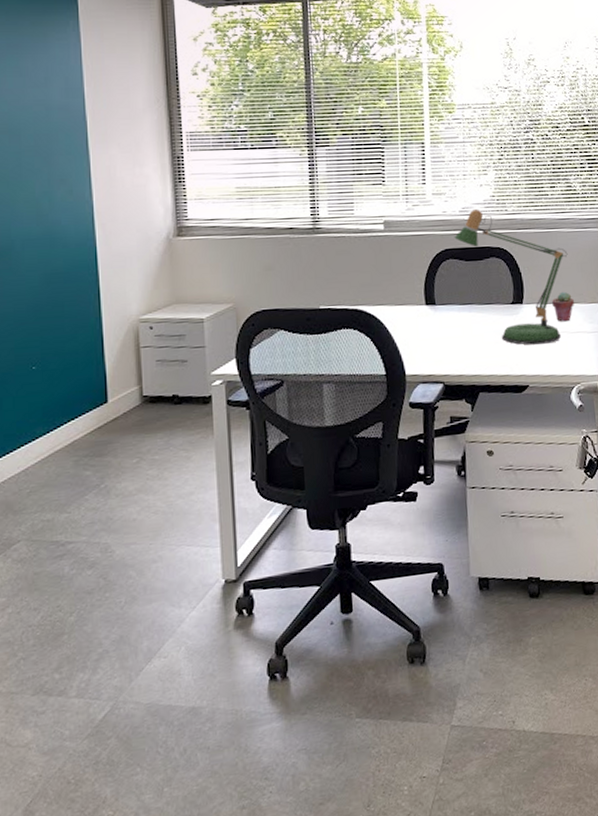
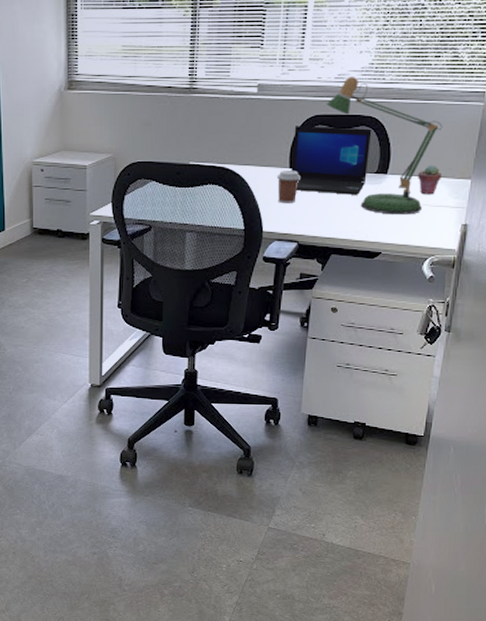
coffee cup: none [413,307,439,343] -> present [276,171,301,204]
laptop: none [425,259,504,329] -> present [291,126,372,195]

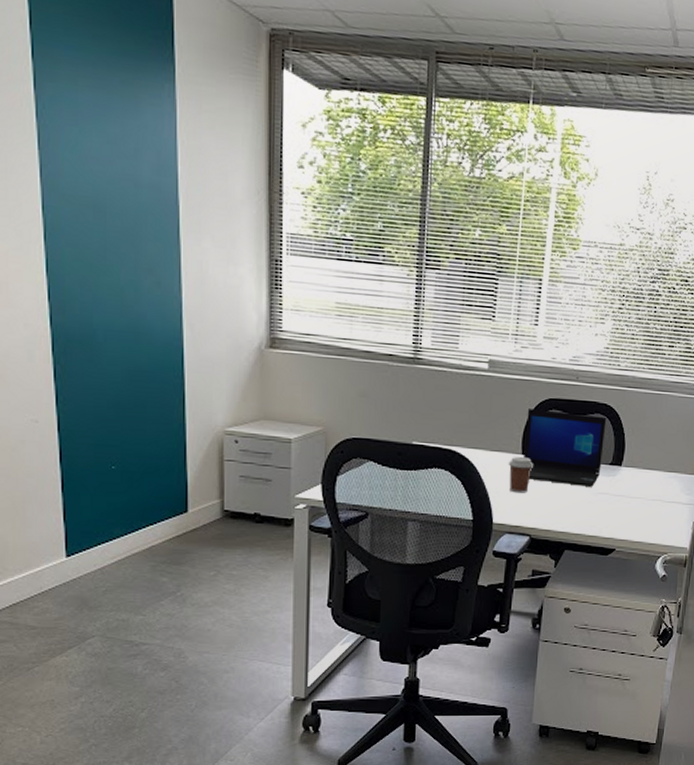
desk lamp: present [326,76,443,215] -> none [560,359,676,510]
potted succulent: present [418,164,441,195] -> none [652,458,674,490]

